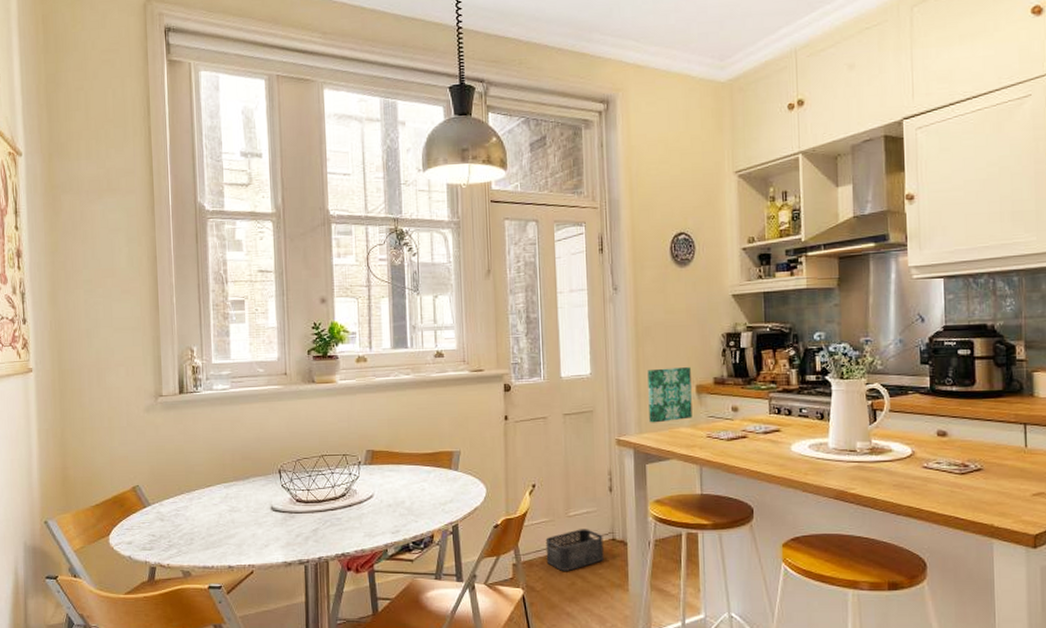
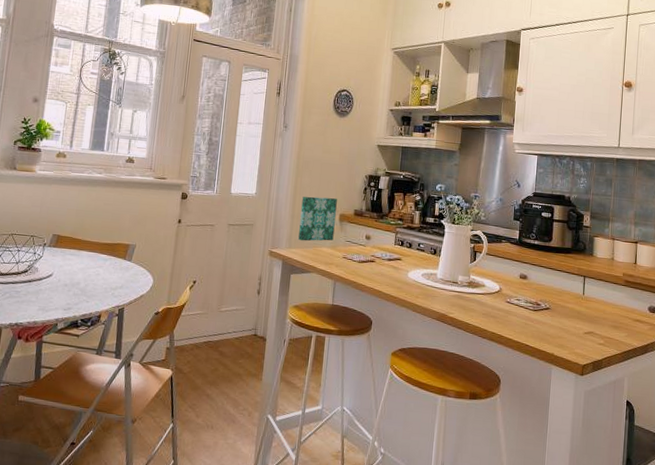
storage bin: present [545,529,604,571] -> none [196,323,247,358]

